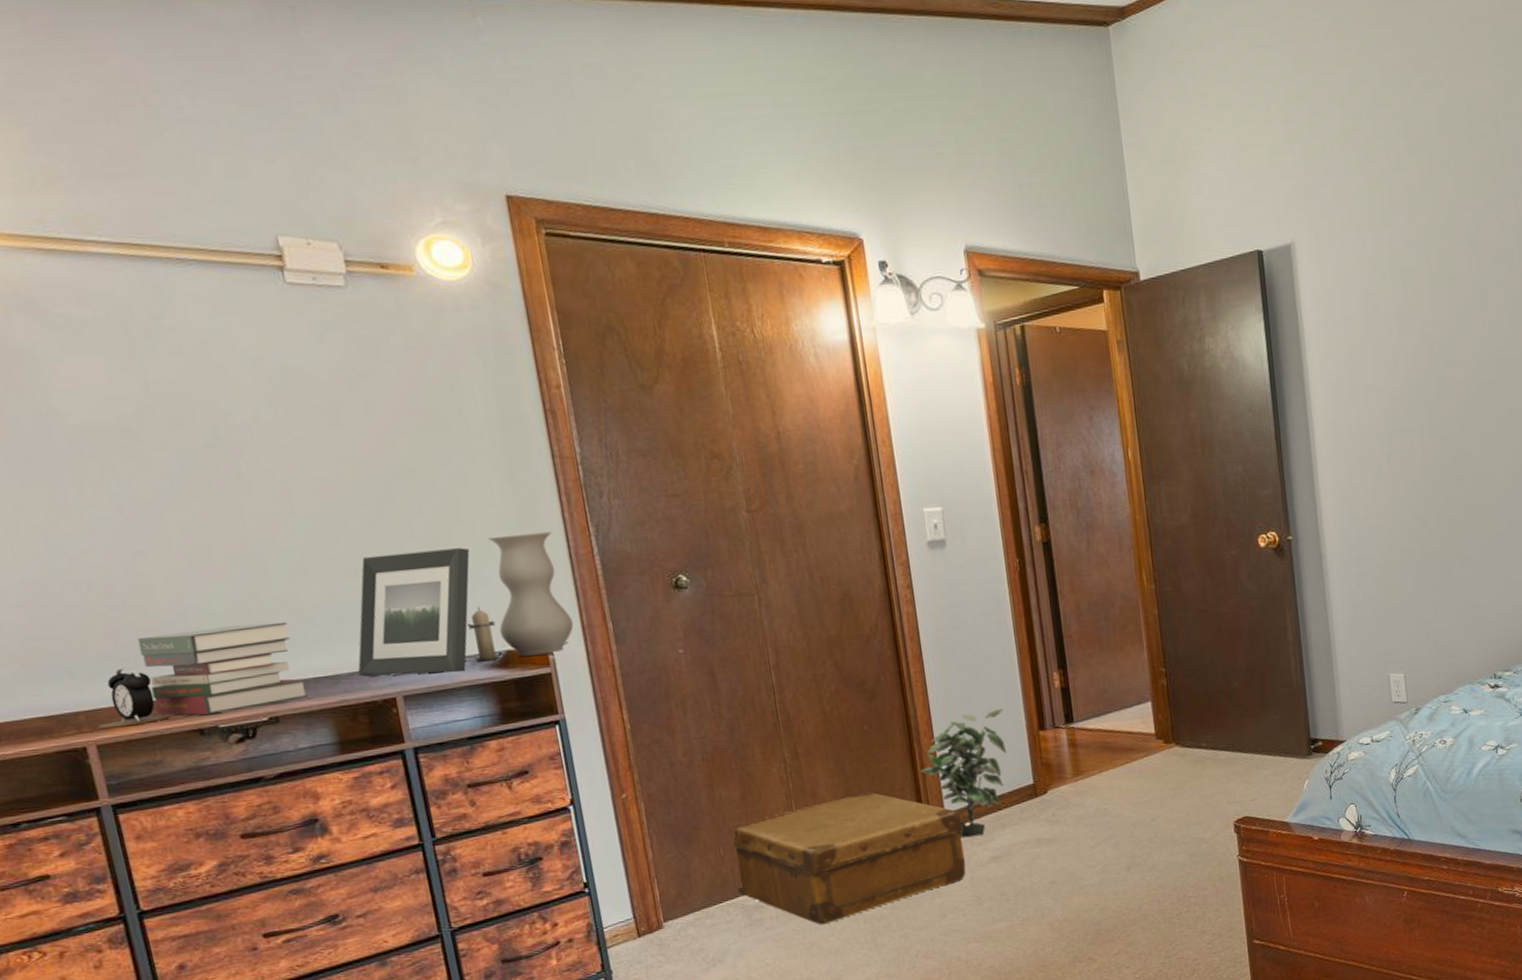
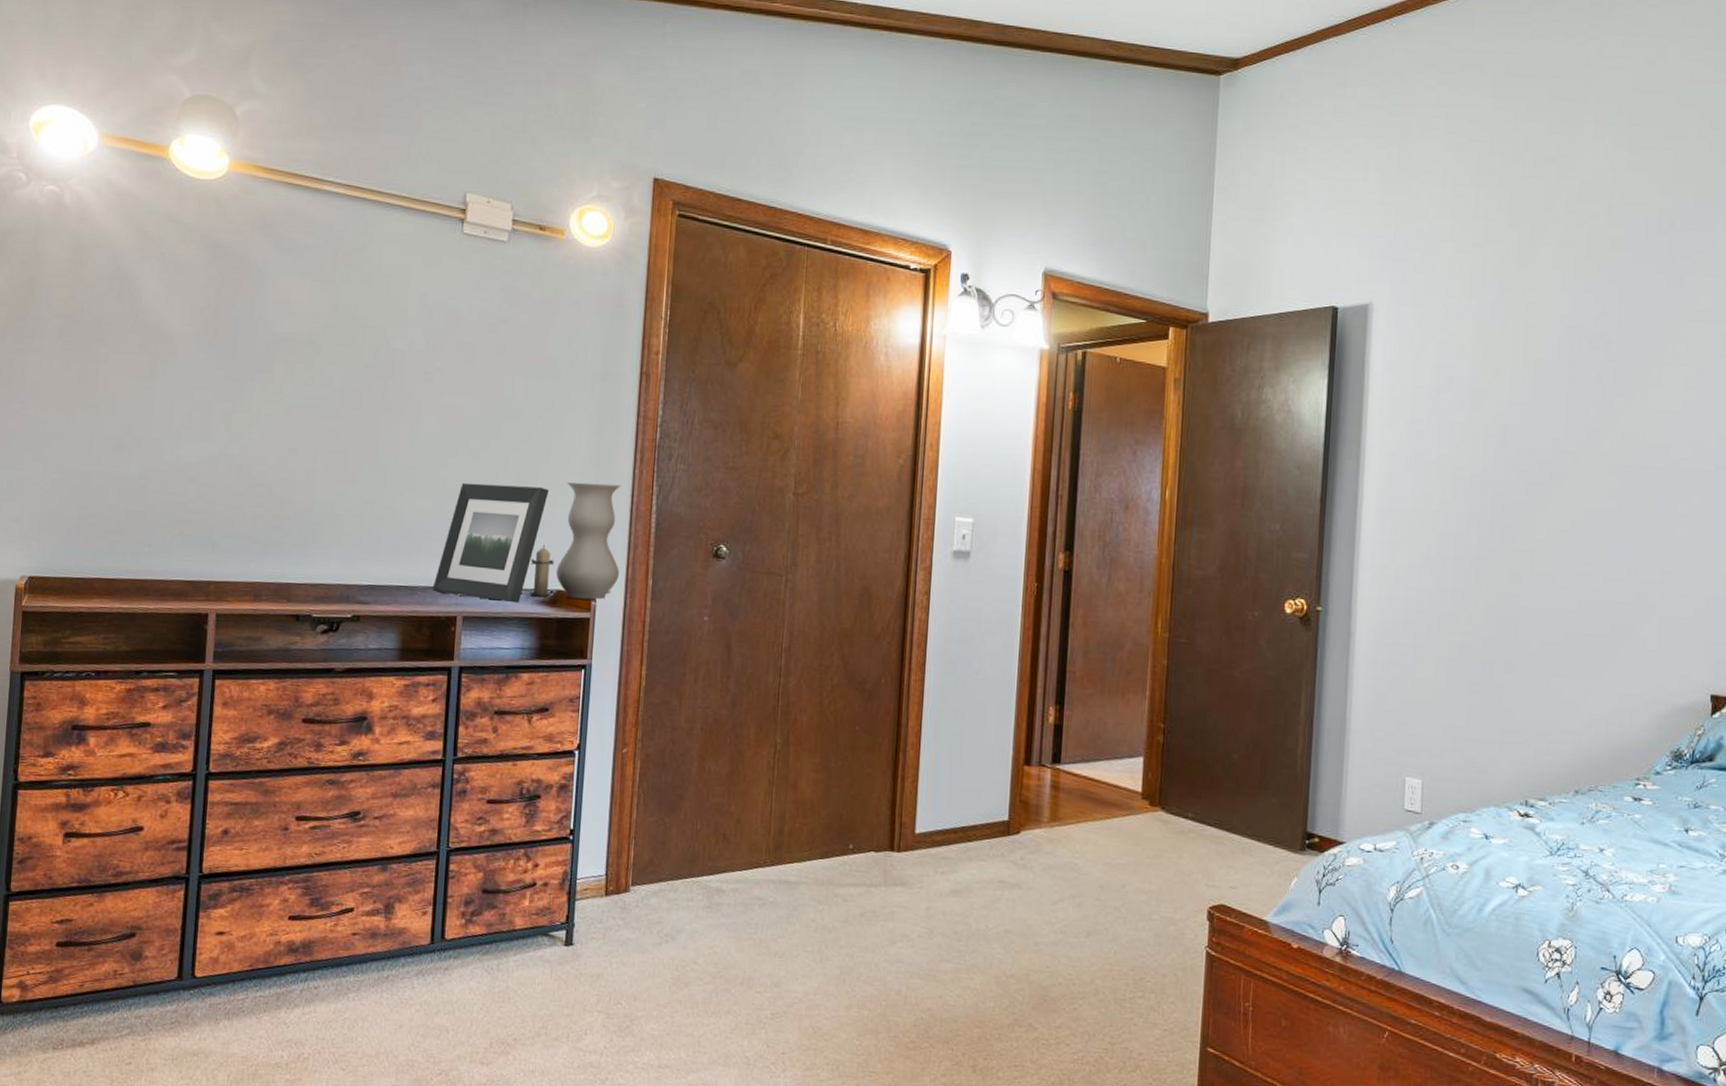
alarm clock: present [97,667,171,730] -> none [221,548,279,602]
books: present [137,622,309,716] -> none [269,524,389,604]
suitcase: present [734,791,966,925] -> none [704,794,930,924]
potted plant: present [920,709,1007,839] -> none [900,733,993,865]

